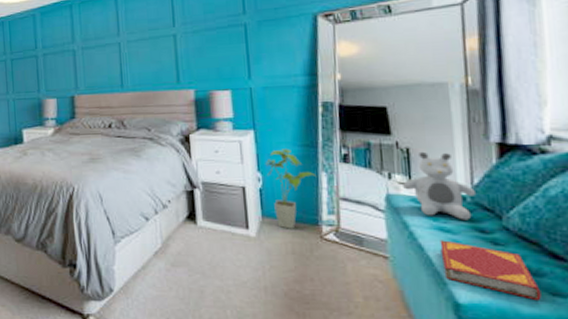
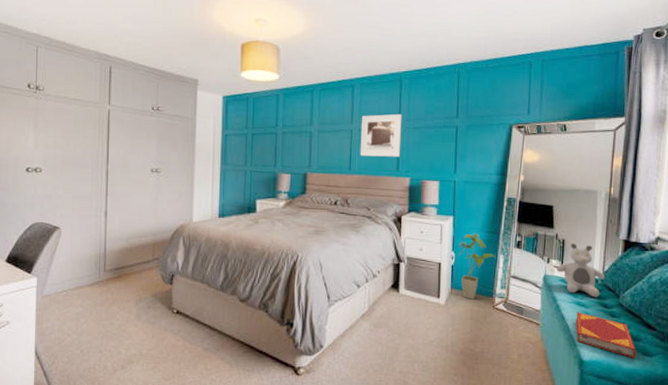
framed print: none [129,18,180,71] -> present [360,114,402,157]

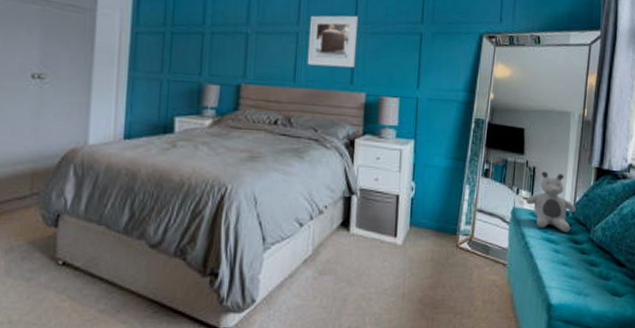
house plant: present [458,234,495,299] -> none [420,160,460,238]
hardback book: present [575,312,637,358] -> none [544,249,606,299]

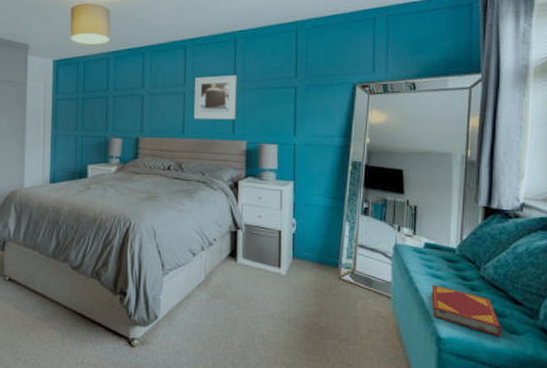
teddy bear: present [526,171,576,233] -> none [408,209,463,269]
hardback book: none [544,249,606,299] -> present [431,284,502,336]

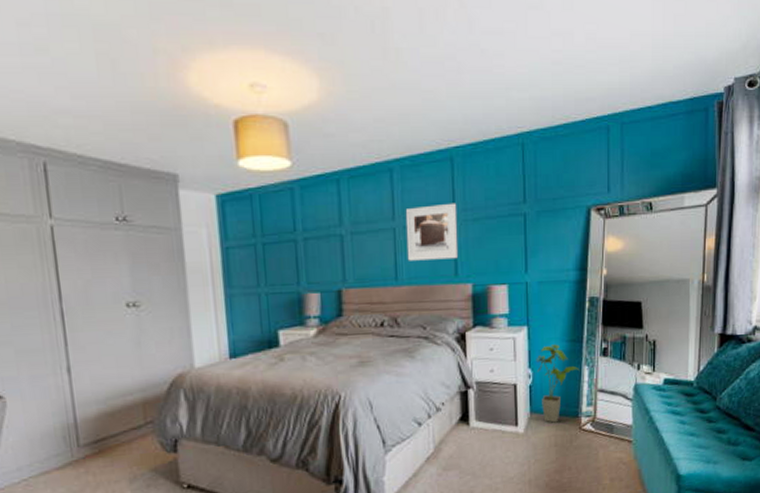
house plant: none [300,200,340,270] -> present [536,344,579,423]
hardback book: present [431,284,502,336] -> none [671,421,736,465]

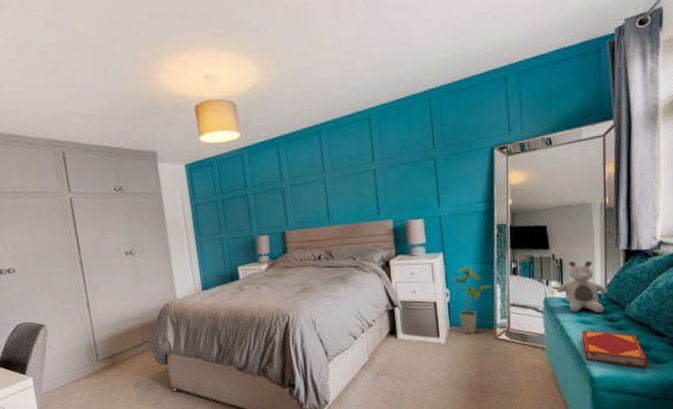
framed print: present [405,203,459,261] -> none [333,154,380,205]
teddy bear: none [648,343,700,403] -> present [557,260,608,313]
hardback book: none [671,421,736,465] -> present [582,330,648,368]

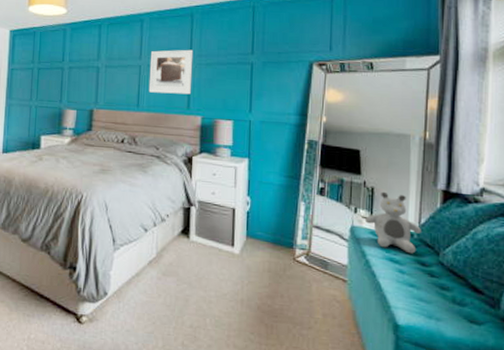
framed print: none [333,154,380,205] -> present [148,49,194,95]
house plant: present [452,266,491,334] -> none [254,178,295,250]
hardback book: present [582,330,648,368] -> none [388,269,462,326]

